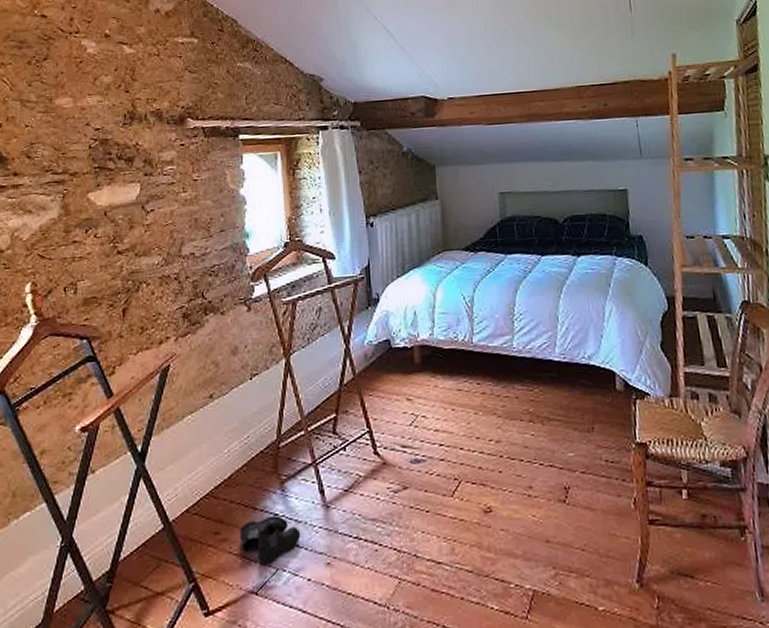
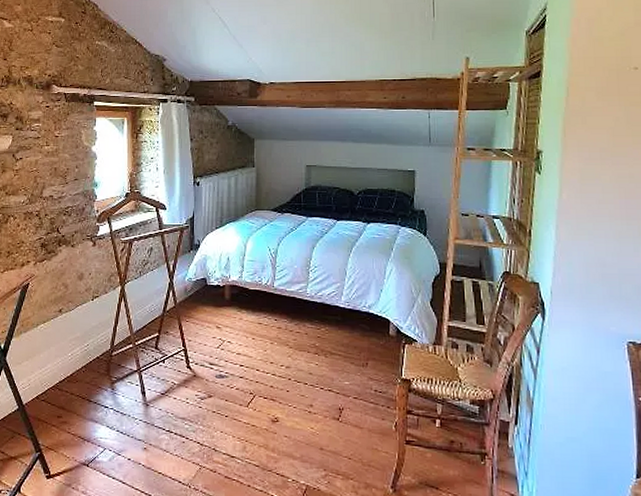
boots: present [239,515,301,564] -> none [76,408,125,444]

